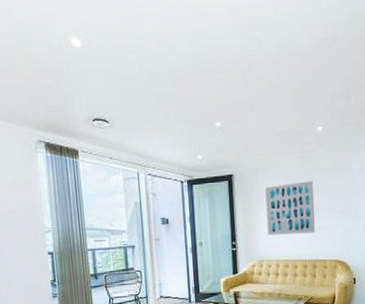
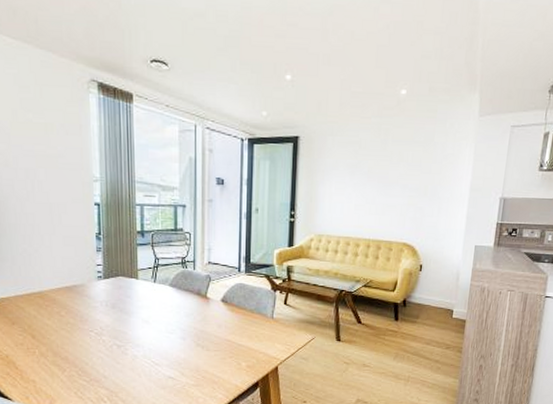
wall art: present [265,181,316,236] -> none [331,151,388,210]

